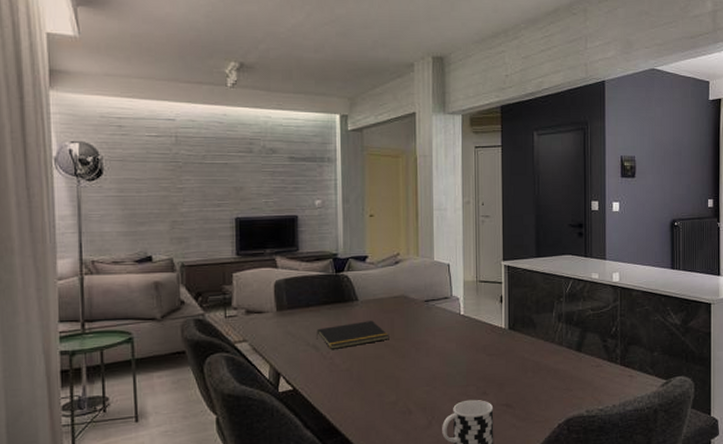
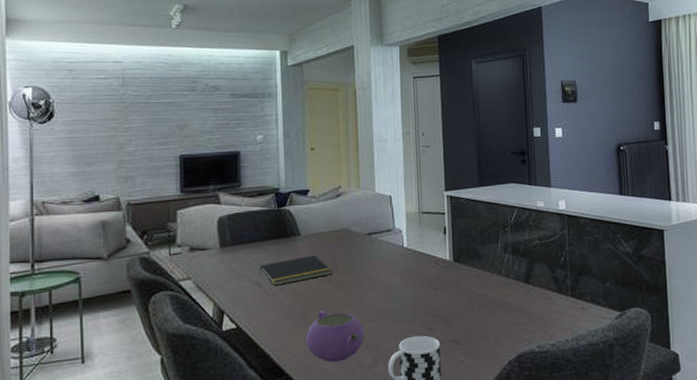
teapot: none [362,373,420,424] -> present [306,310,365,362]

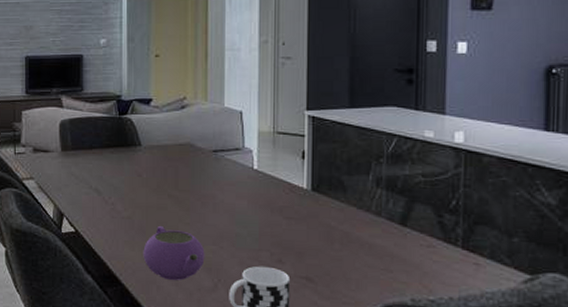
notepad: present [259,255,332,287] -> none [99,168,173,196]

